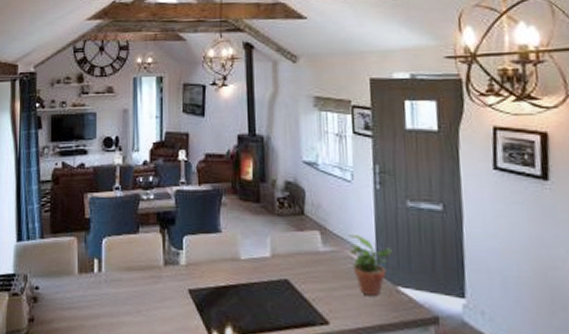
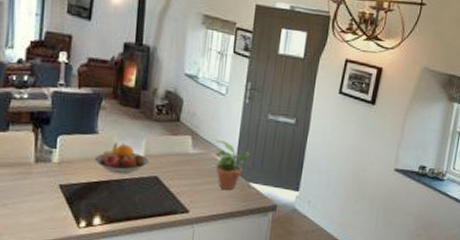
fruit bowl: none [220,241,278,277] -> present [94,142,150,174]

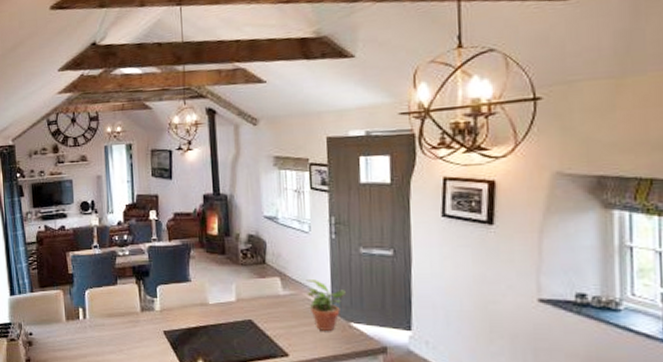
fruit bowl: present [94,142,150,174] -> none [190,289,242,319]

